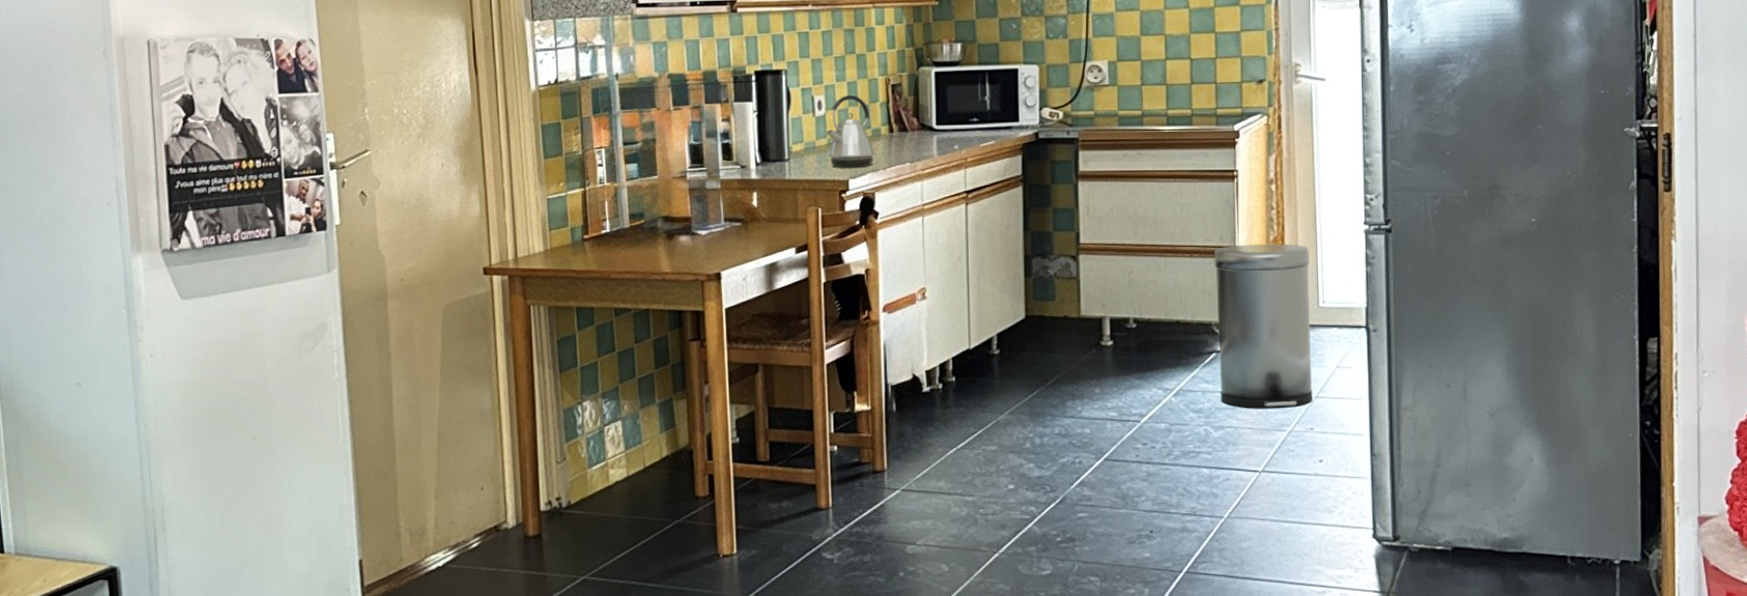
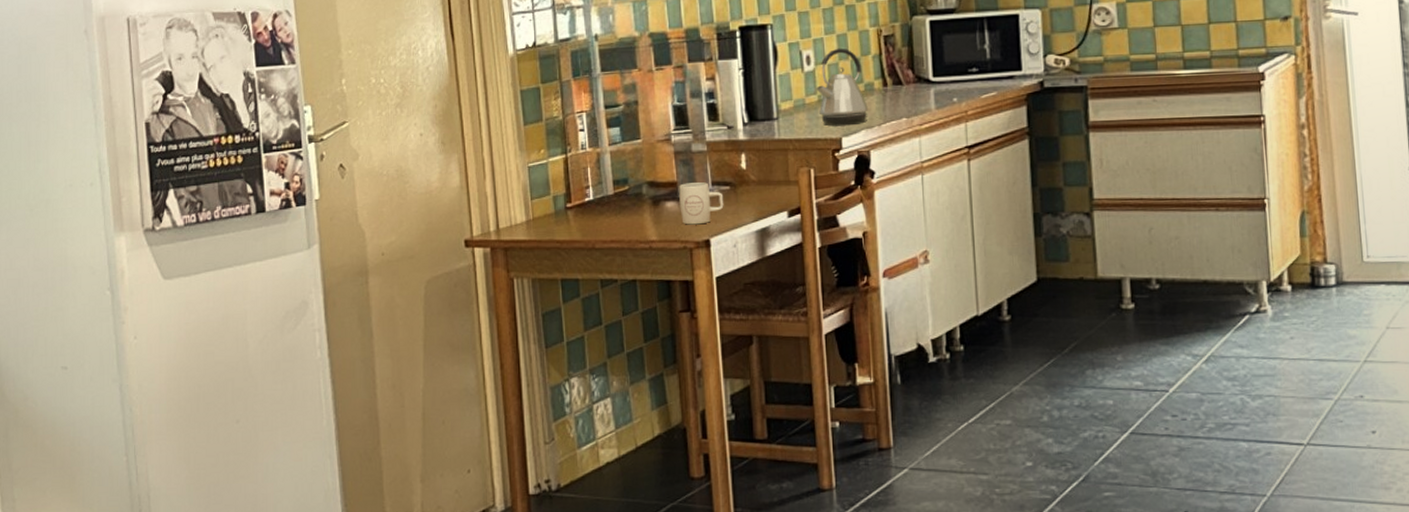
mug: none [693,218,735,258] -> present [679,182,724,225]
pedal bin: present [1214,244,1313,409] -> none [1242,193,1362,376]

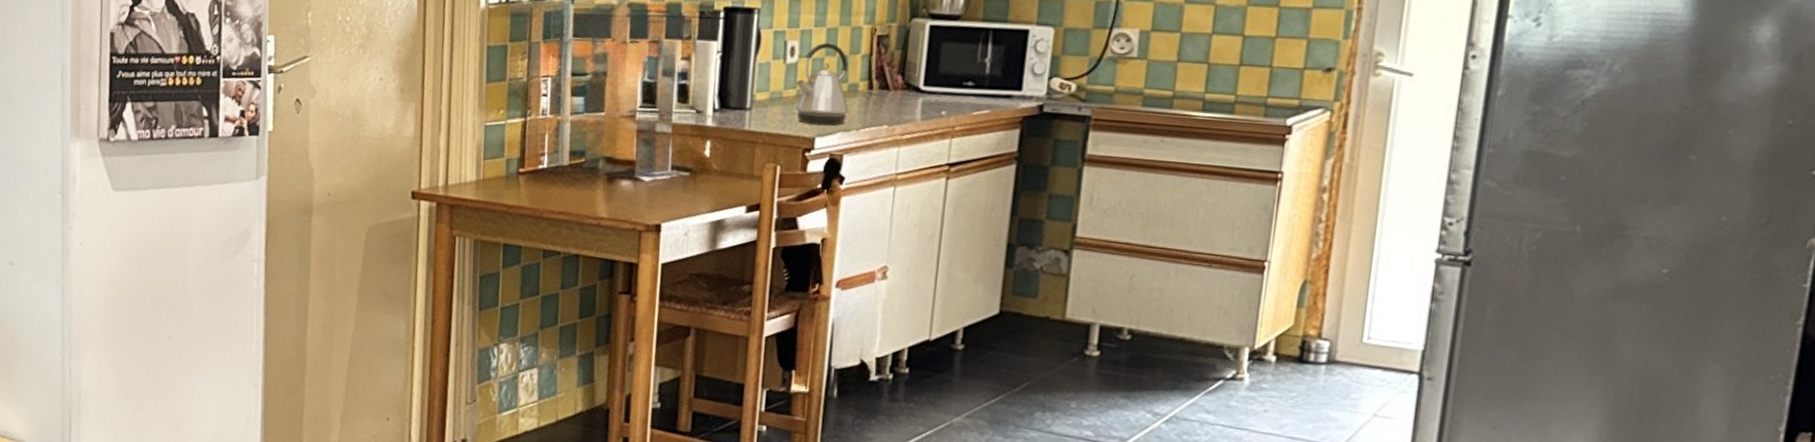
mug: present [679,182,724,225] -> none [634,163,682,208]

